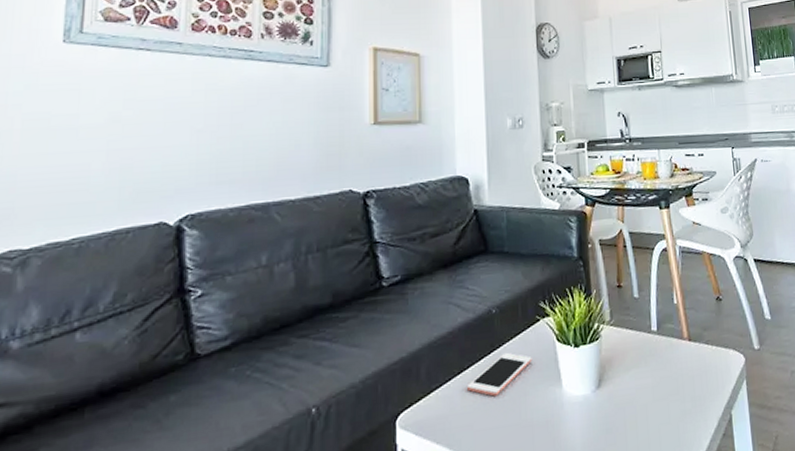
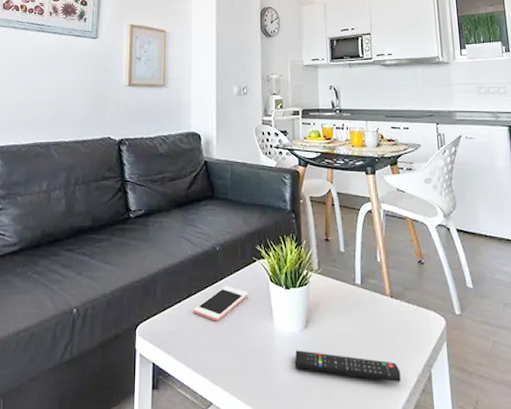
remote control: none [587,409,701,435] -> present [294,350,401,382]

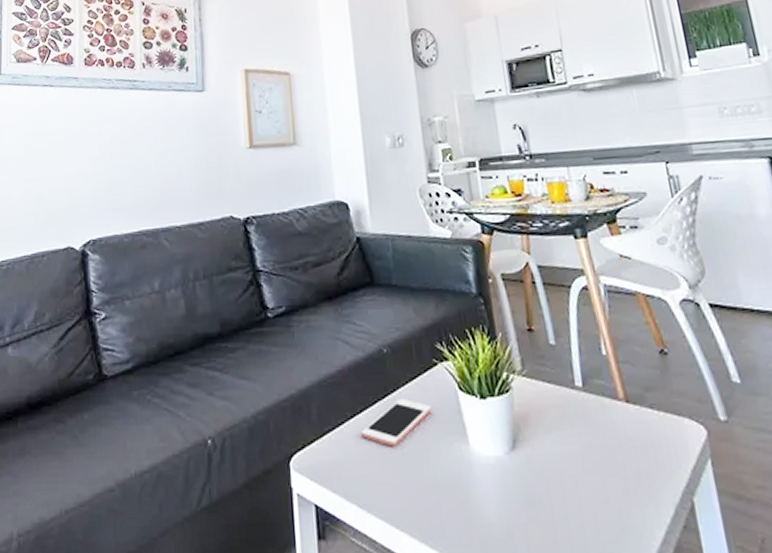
remote control: present [294,350,401,382] -> none [502,479,652,517]

